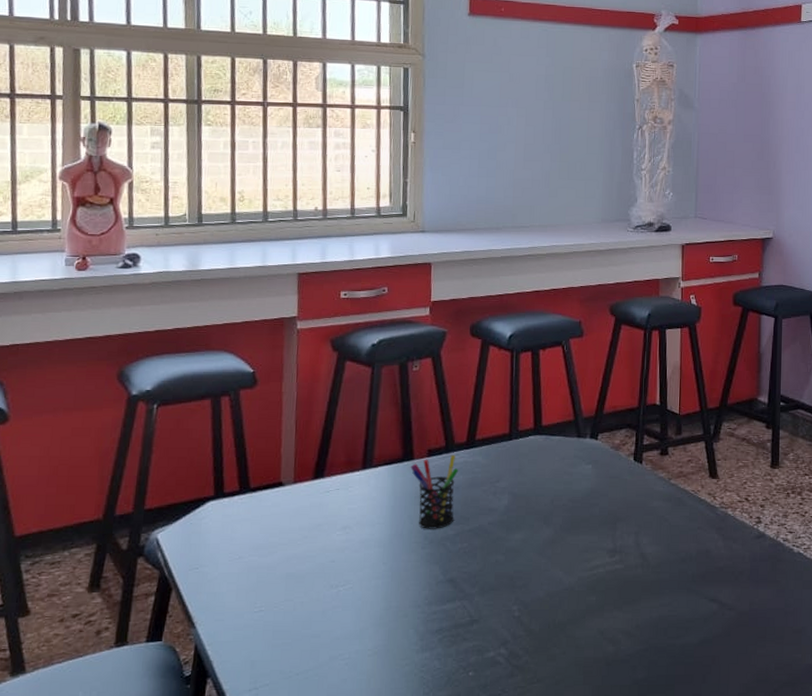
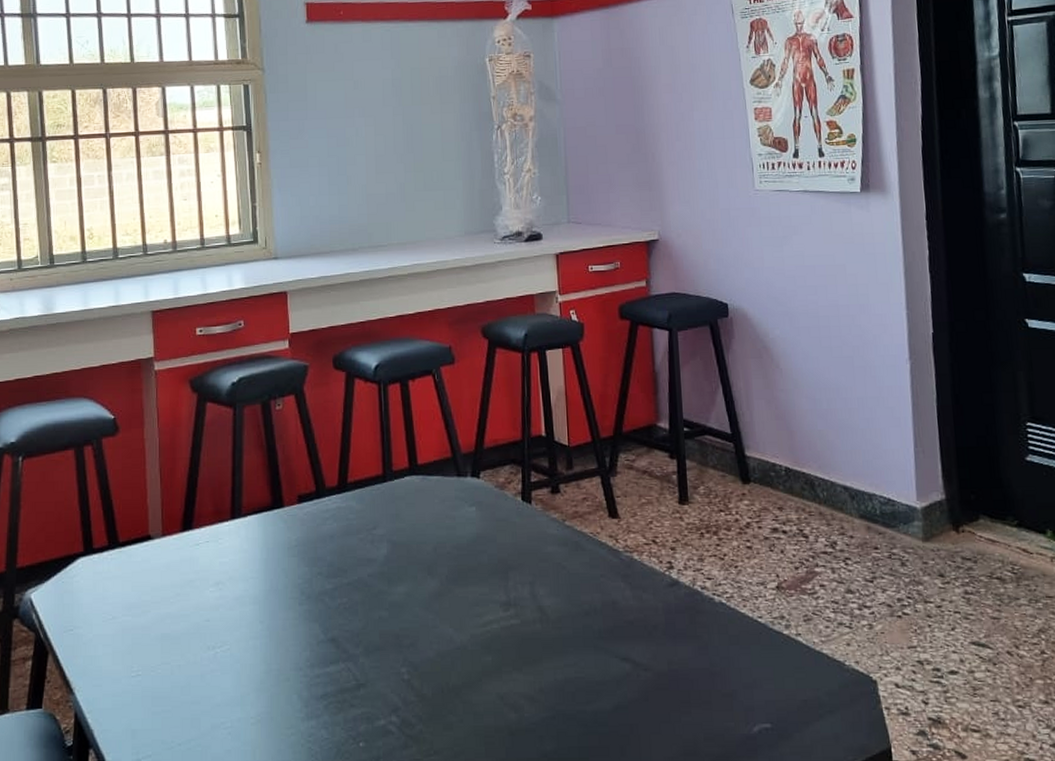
pen holder: present [410,454,459,529] -> none [281,500,332,583]

